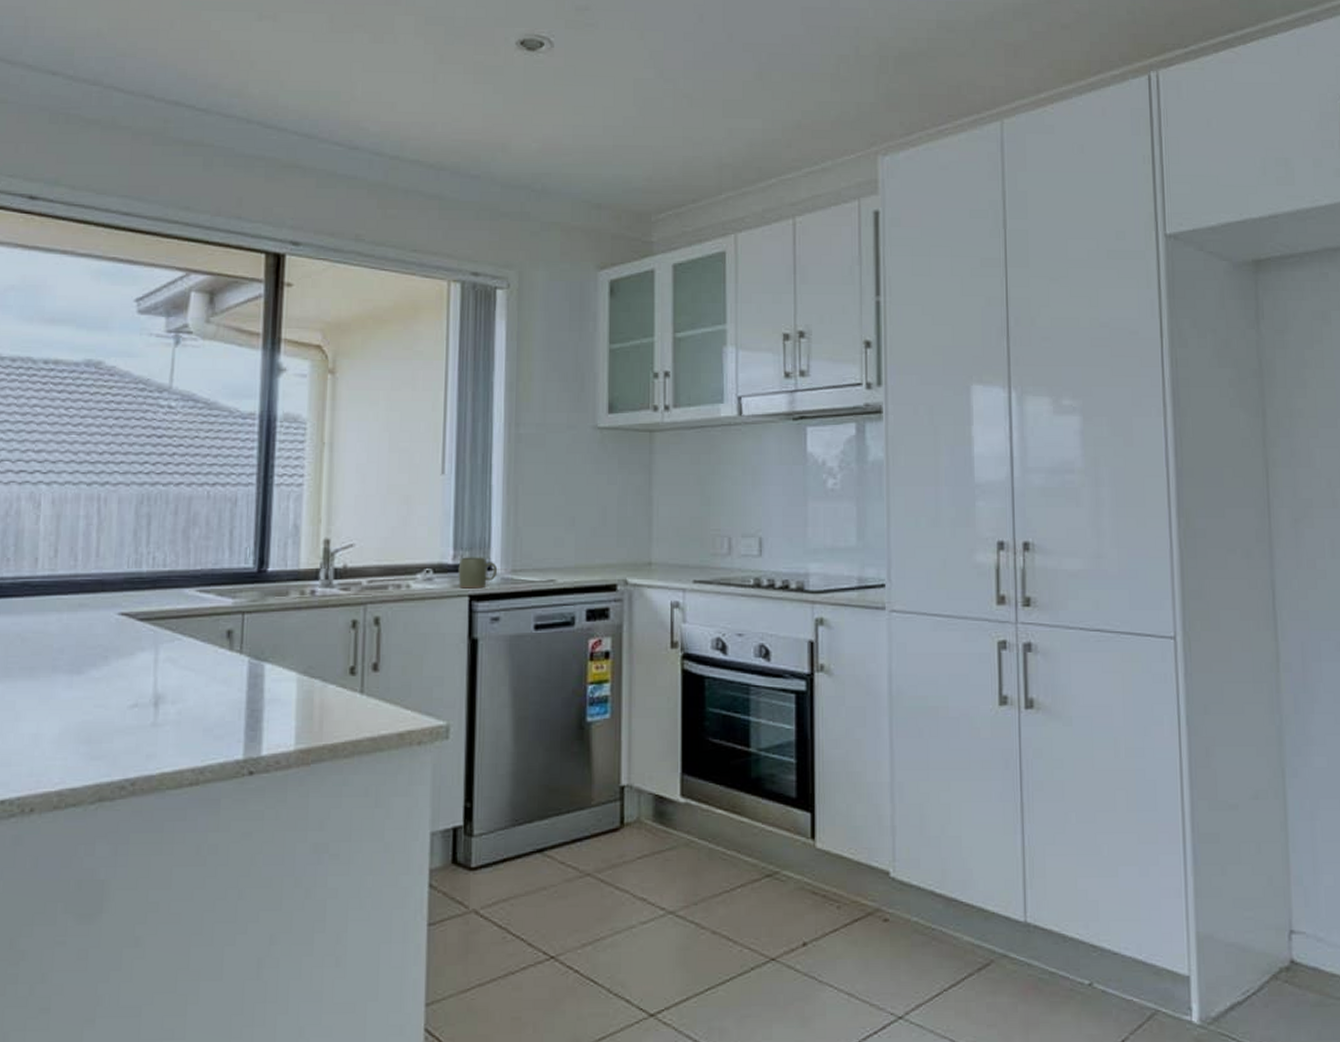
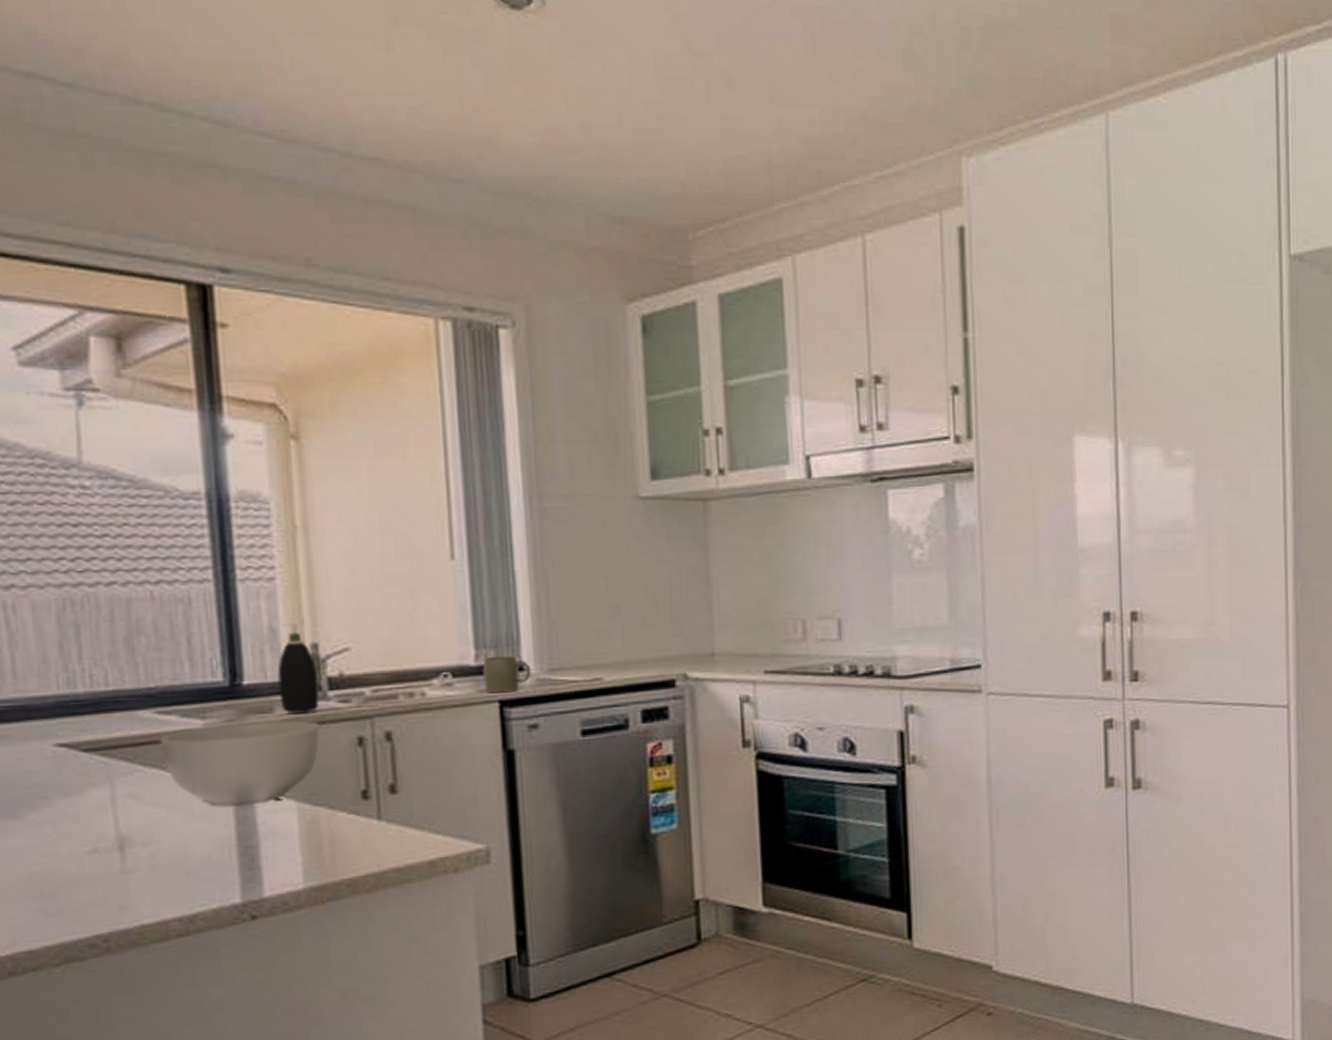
bowl: none [198,602,323,675] -> present [160,720,320,808]
soap dispenser: none [294,522,327,597] -> present [277,623,320,713]

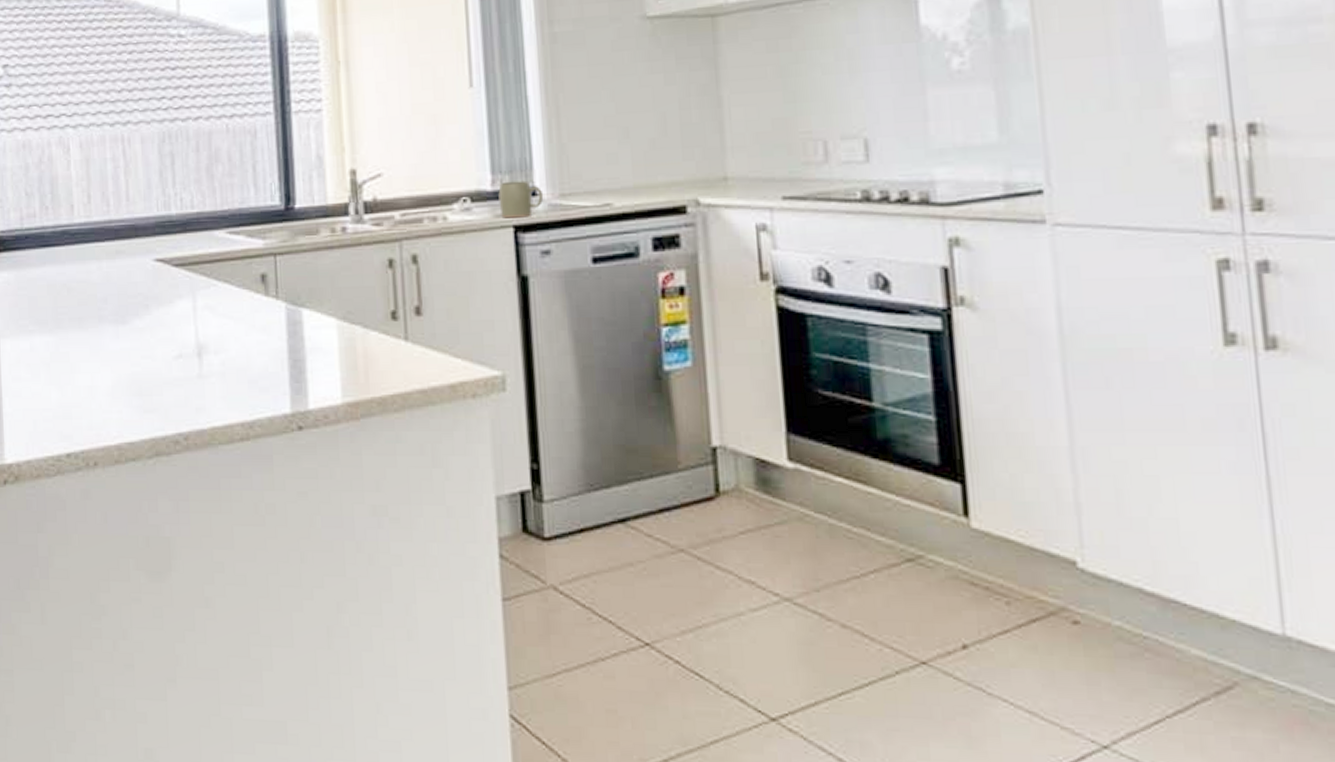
bowl: present [160,720,320,808] -> none [230,241,357,323]
soap dispenser: present [277,623,320,713] -> none [323,151,357,235]

